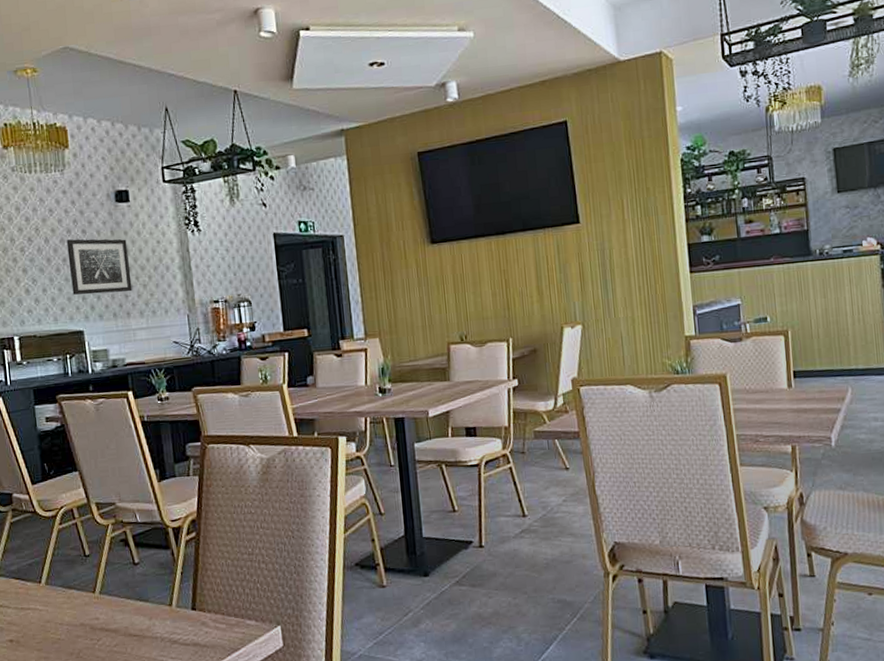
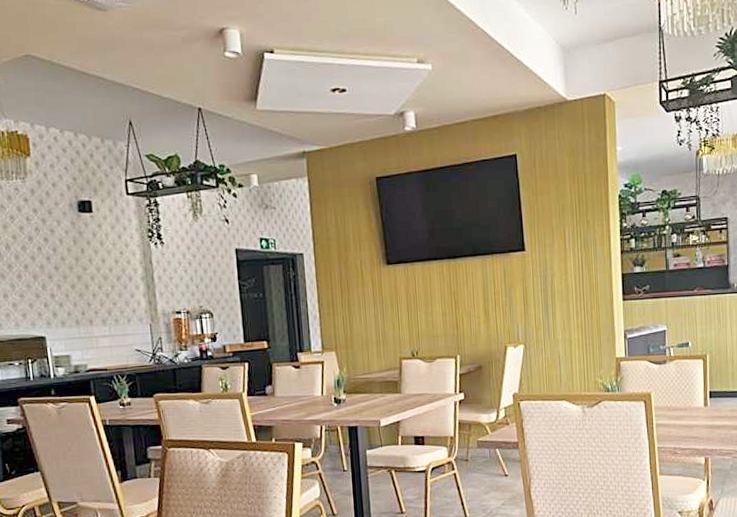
wall art: present [66,239,132,295] -> none [28,247,95,302]

